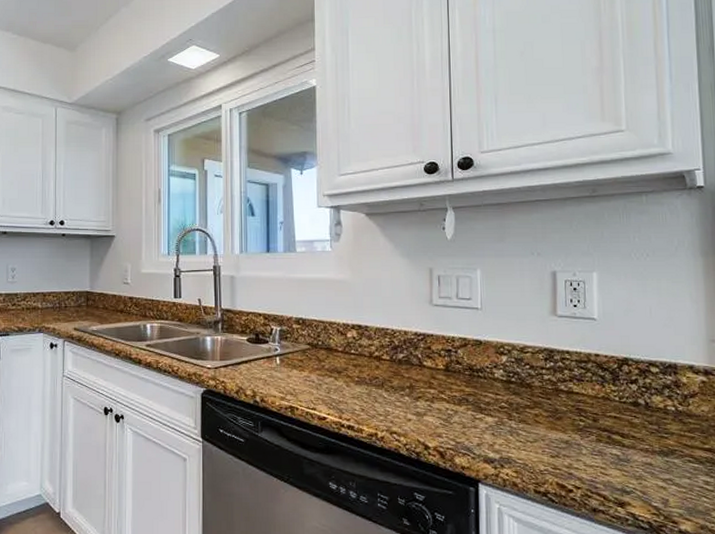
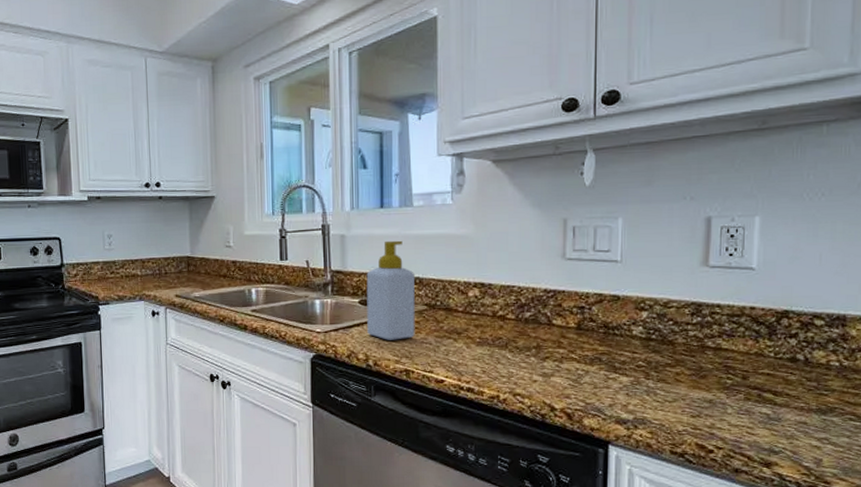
soap bottle: none [254,283,299,378] -> present [366,240,415,340]

